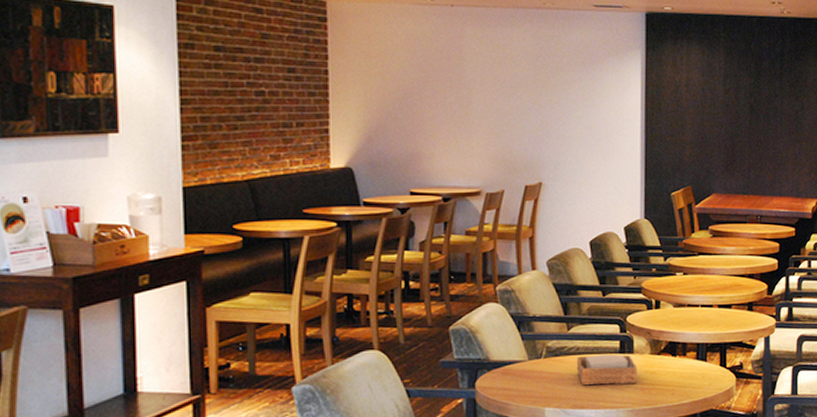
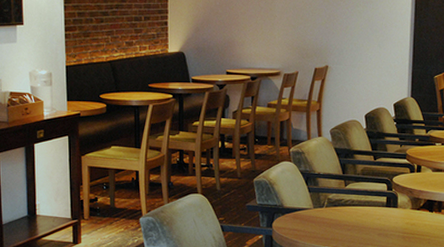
napkin holder: present [576,354,638,386] -> none [351,207,401,232]

